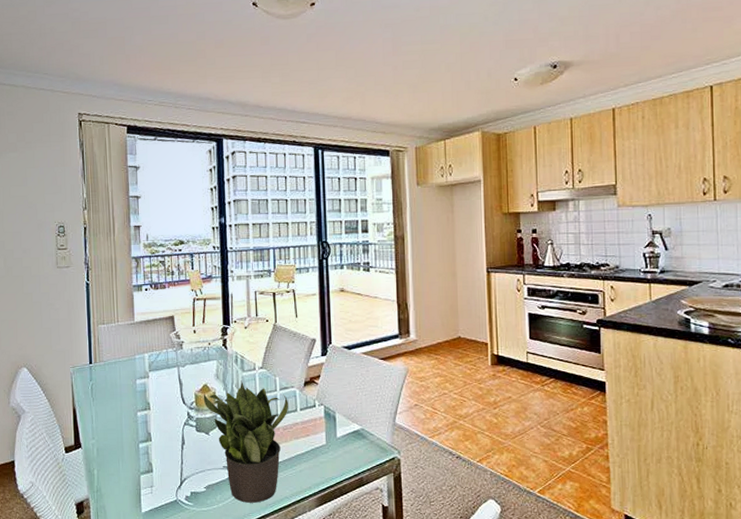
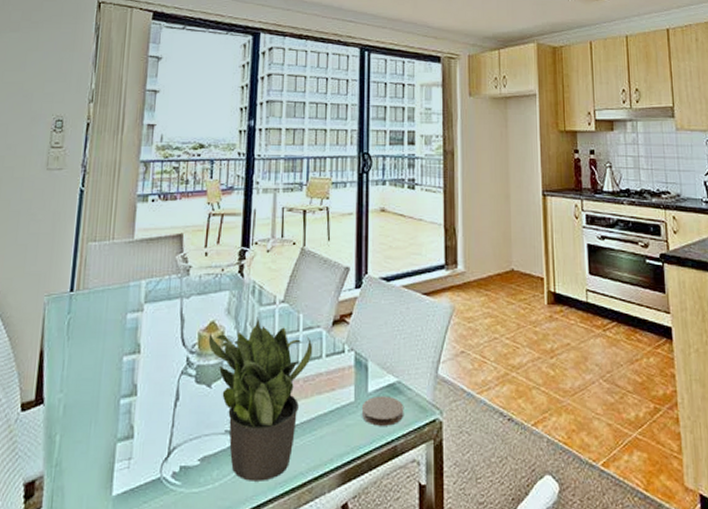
coaster: none [332,440,368,462] -> present [361,396,404,426]

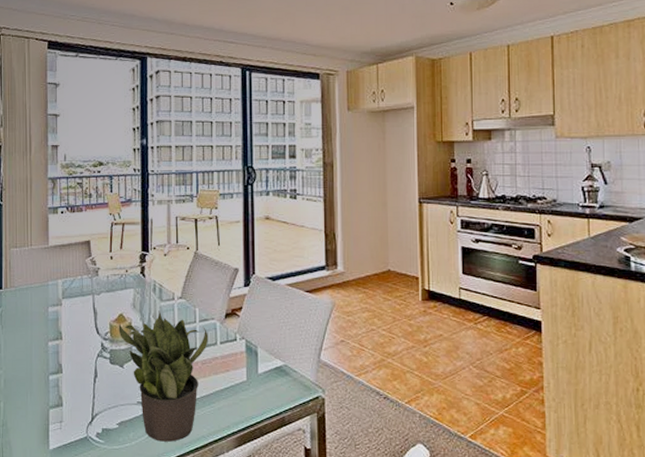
coaster: present [361,396,404,426] -> none [253,376,291,401]

